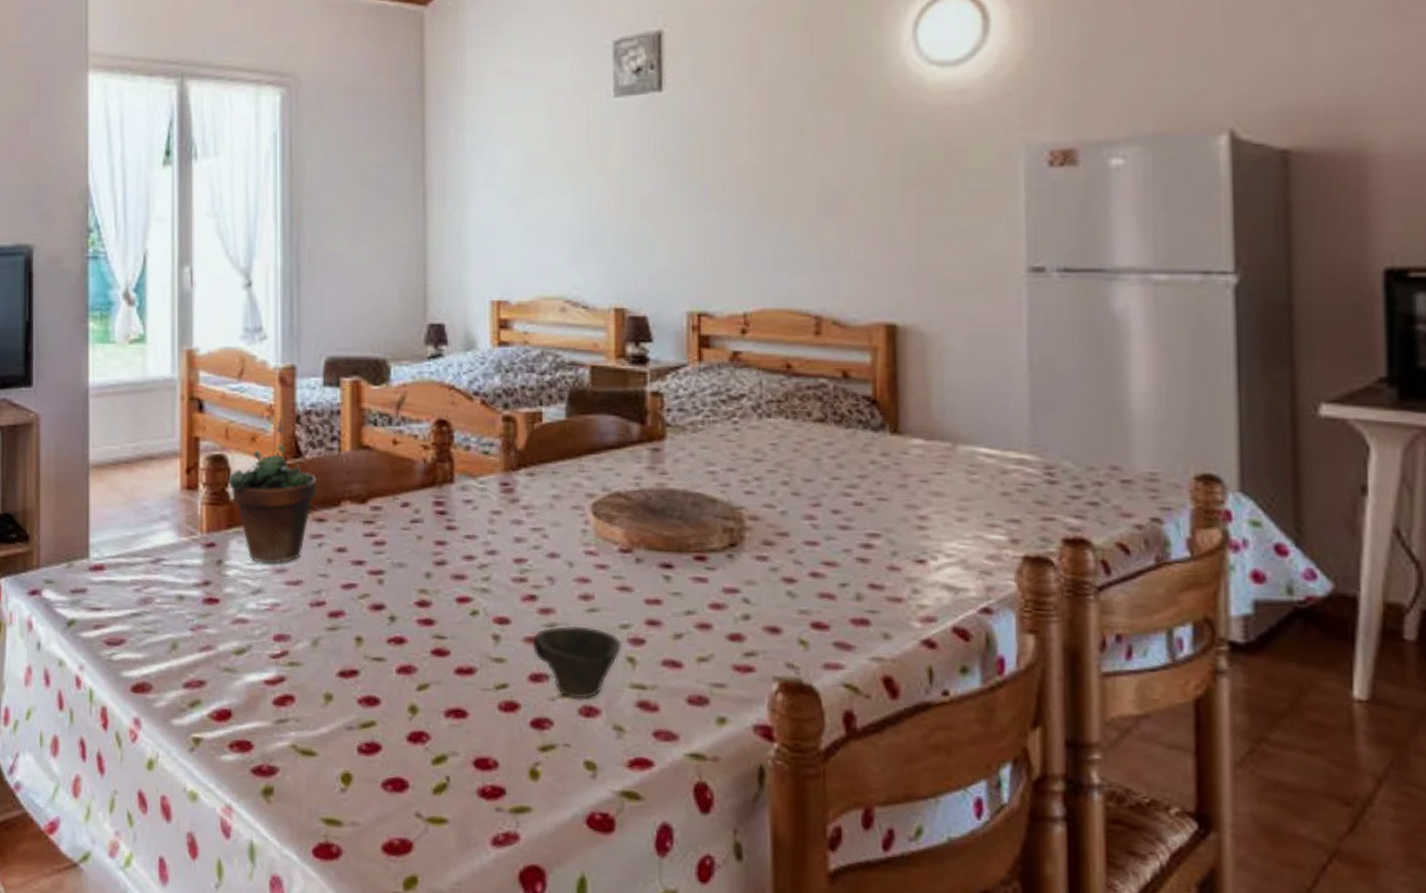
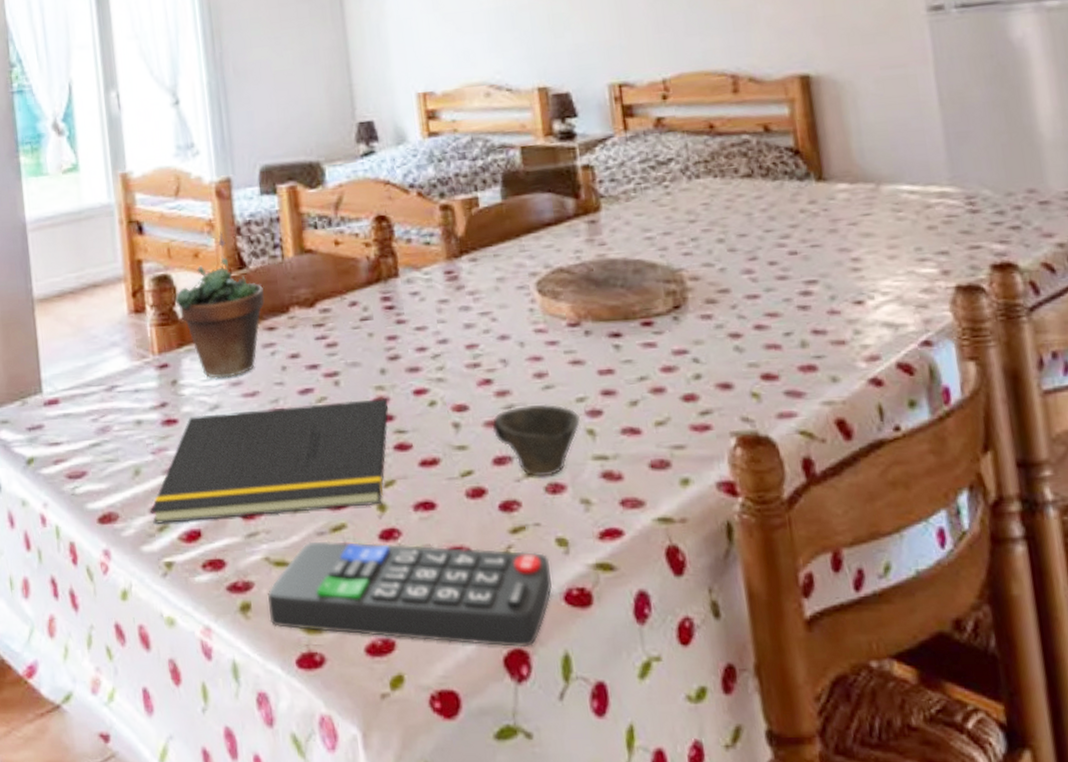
notepad: none [184,597,430,707] -> present [150,398,389,524]
remote control: none [290,734,576,865] -> present [267,541,552,647]

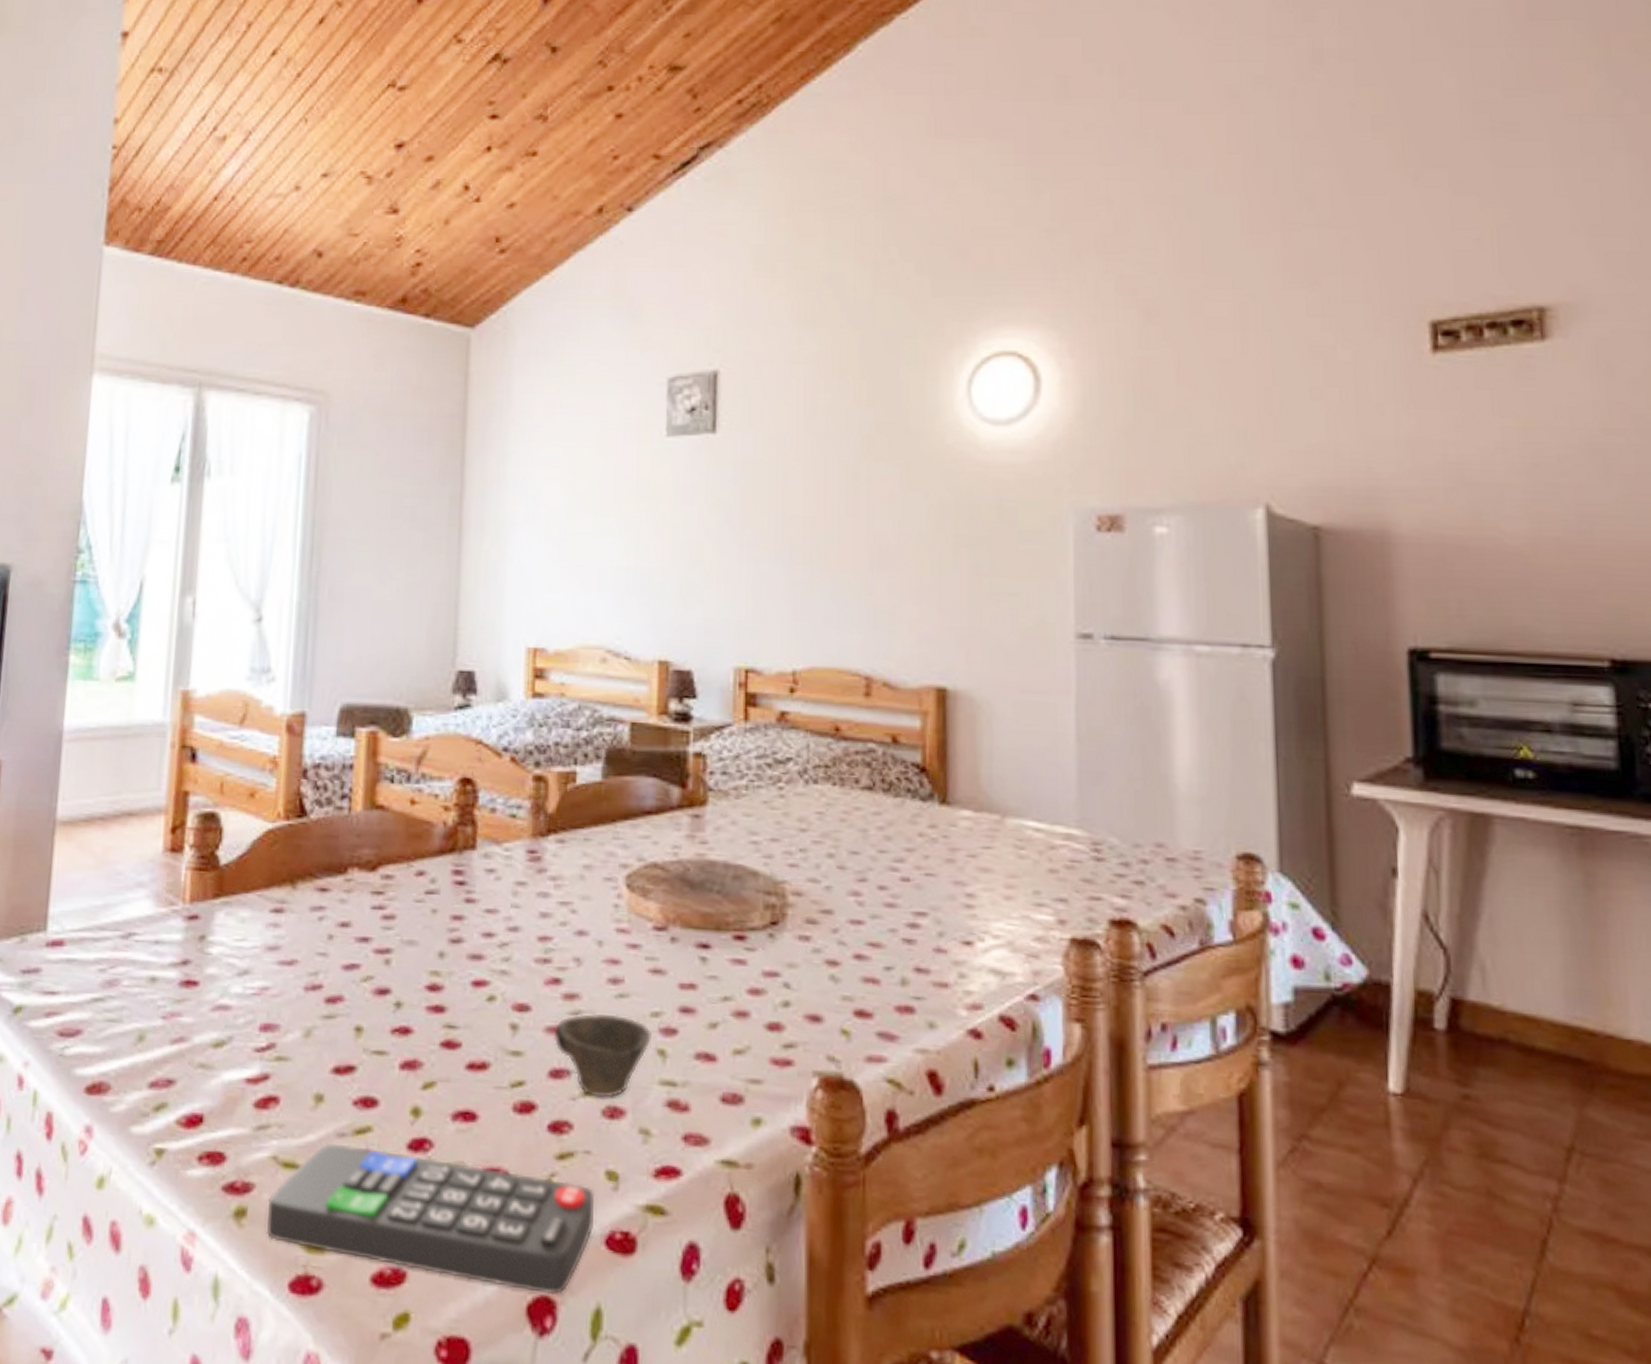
notepad: present [150,398,389,524] -> none [149,979,442,1109]
succulent plant: present [174,231,265,379] -> none [218,771,322,941]

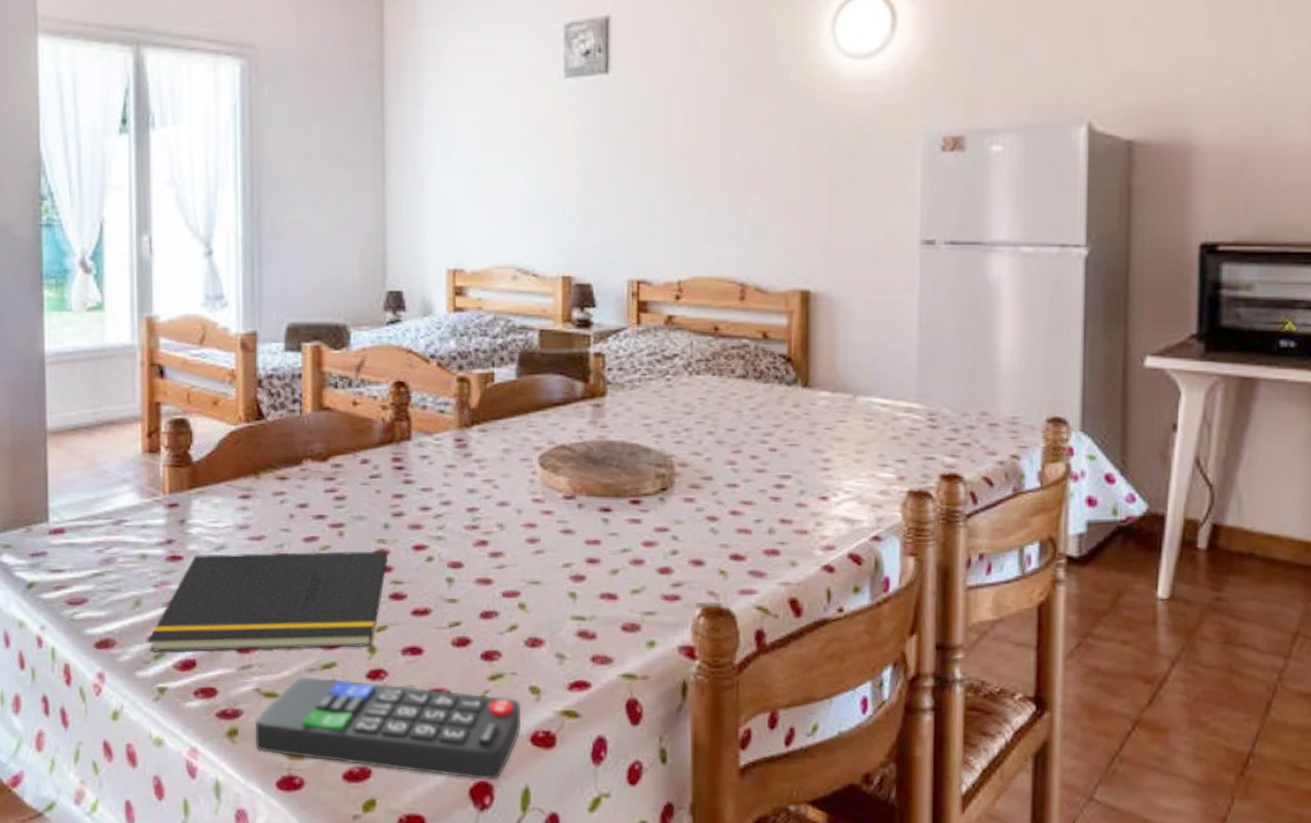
notepad: none [149,979,442,1109] -> present [148,550,388,652]
cup: present [553,1013,652,1099] -> none [483,566,564,632]

